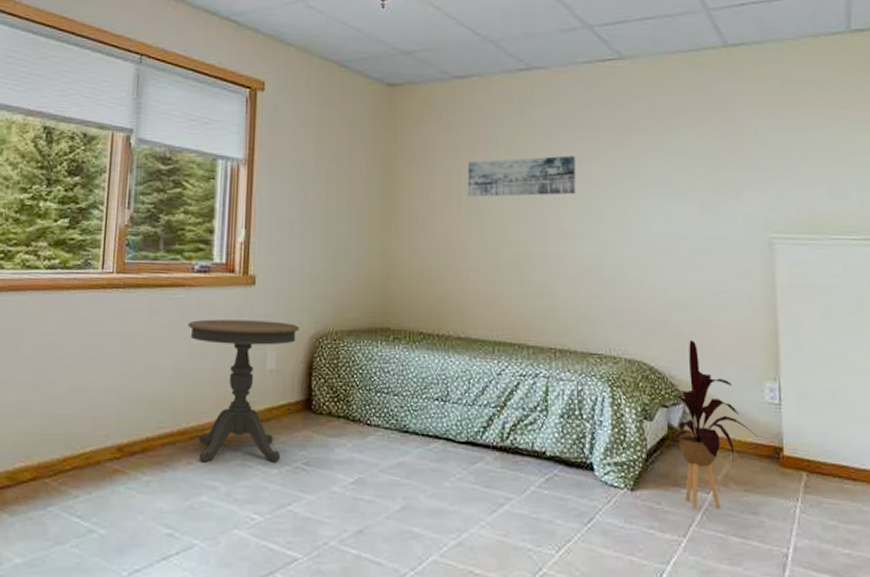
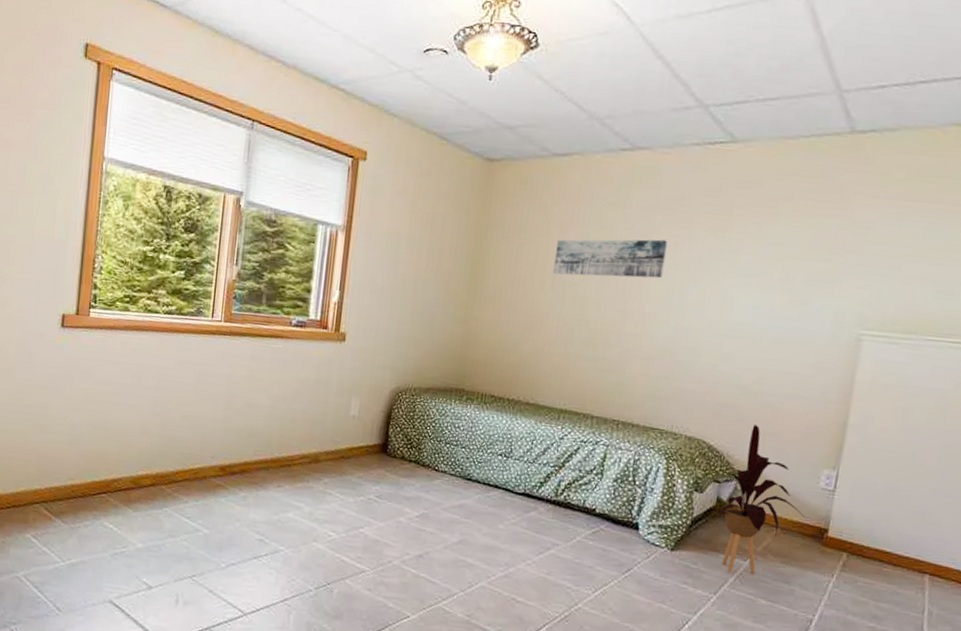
pedestal table: present [188,319,300,462] -> none [283,368,382,493]

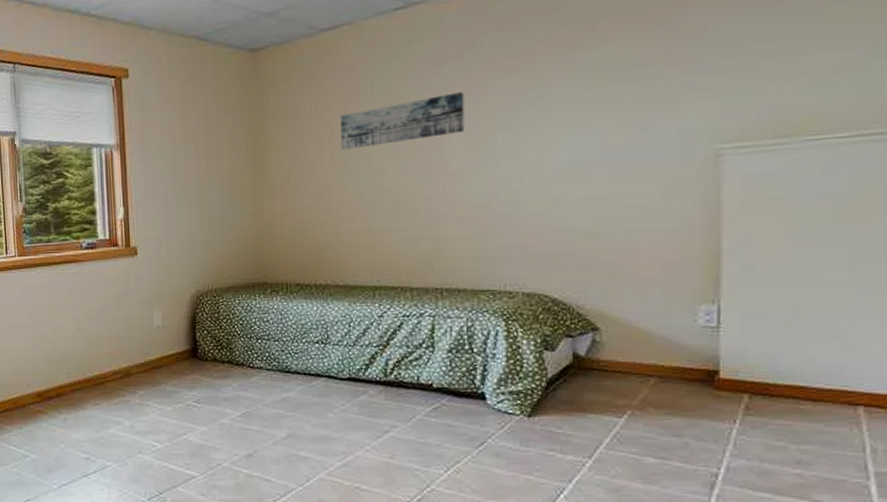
house plant: present [718,425,806,574] -> none [572,269,687,432]

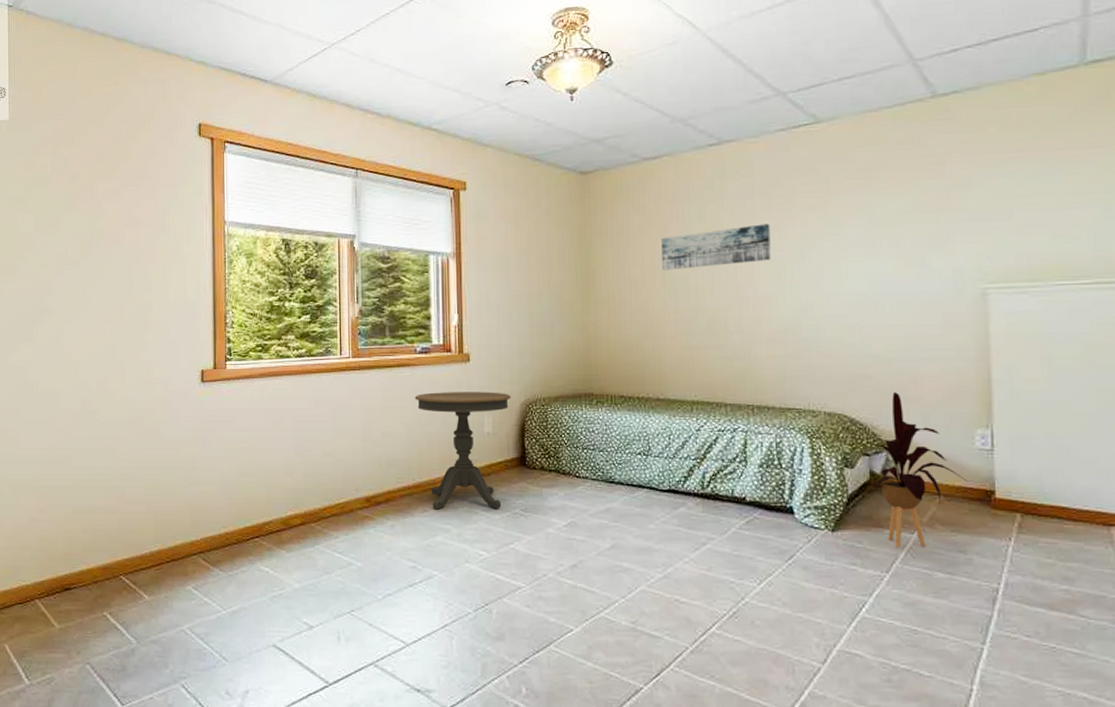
pedestal table: none [82,284,181,403] -> present [415,392,511,510]
house plant: none [572,269,687,432] -> present [868,392,967,547]

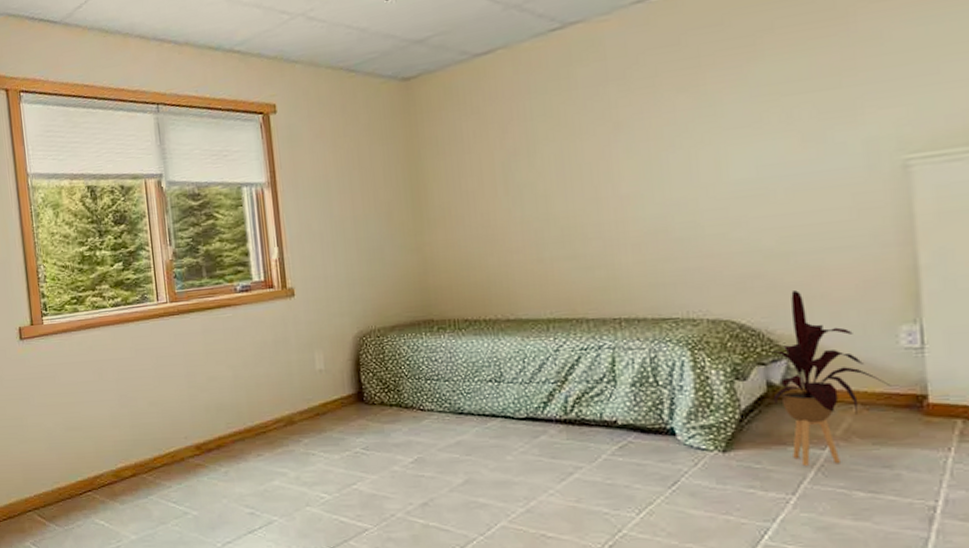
pedestal table: present [415,392,511,510] -> none [238,326,343,454]
wall art: present [662,223,771,270] -> none [501,112,633,177]

